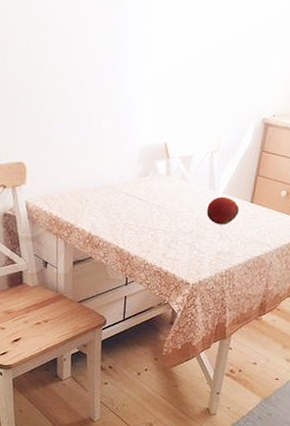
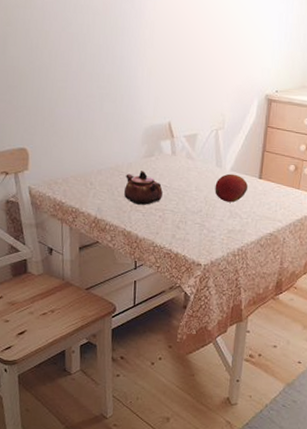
teapot: none [118,190,156,224] -> present [123,171,163,205]

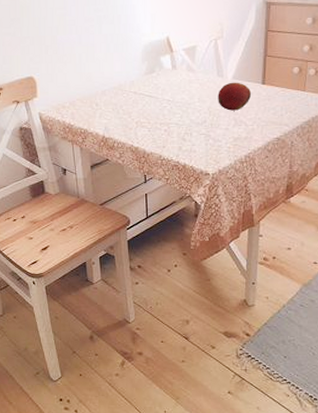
teapot: present [123,171,163,205] -> none [128,87,166,121]

